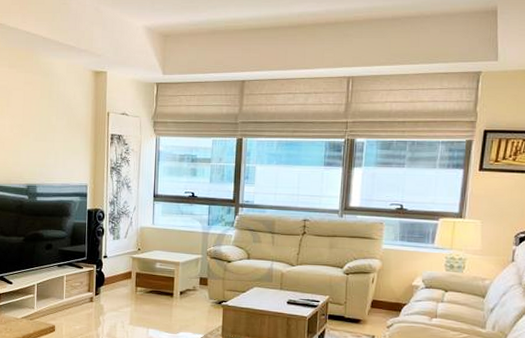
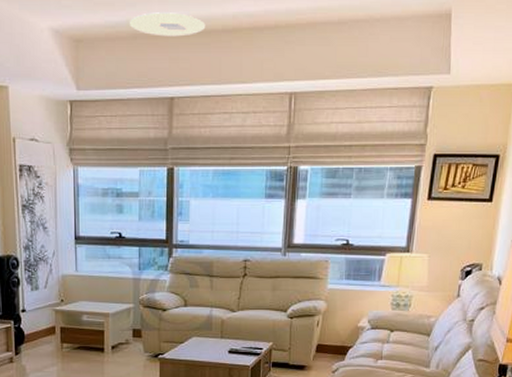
ceiling light: none [210,13,275,32] -> present [130,12,206,37]

